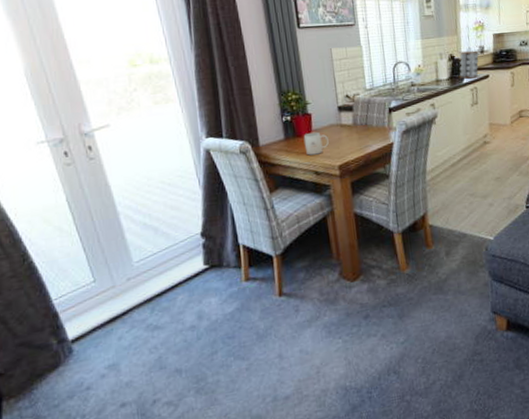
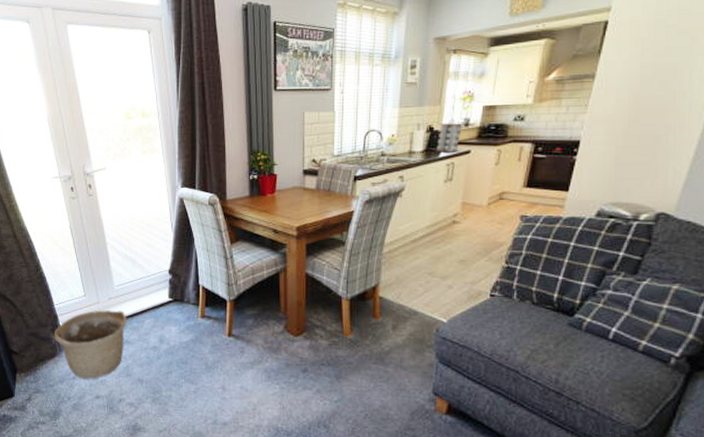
basket: none [55,291,154,387] -> present [55,310,127,380]
mug: present [303,132,329,156] -> none [267,192,290,214]

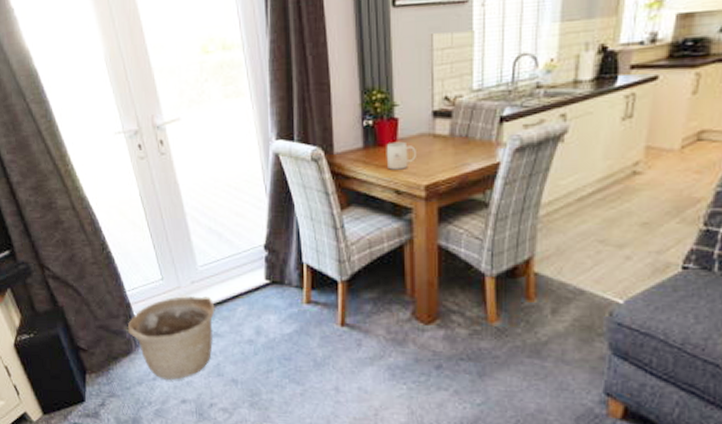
mug: none [267,192,290,214] -> present [386,141,416,170]
spice rack: present [434,118,465,154] -> none [608,32,650,82]

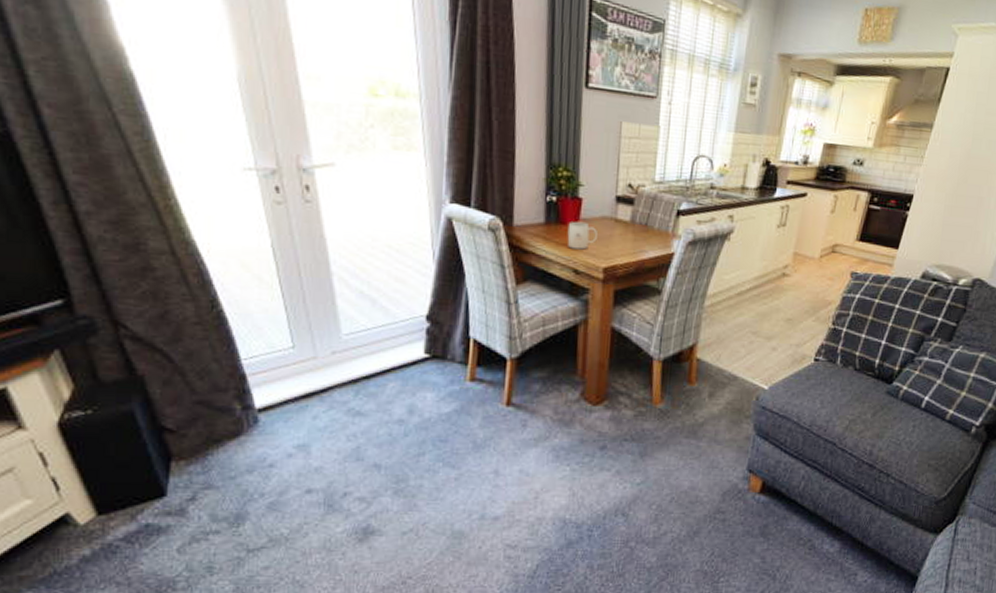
basket: present [128,296,215,381] -> none [240,368,360,468]

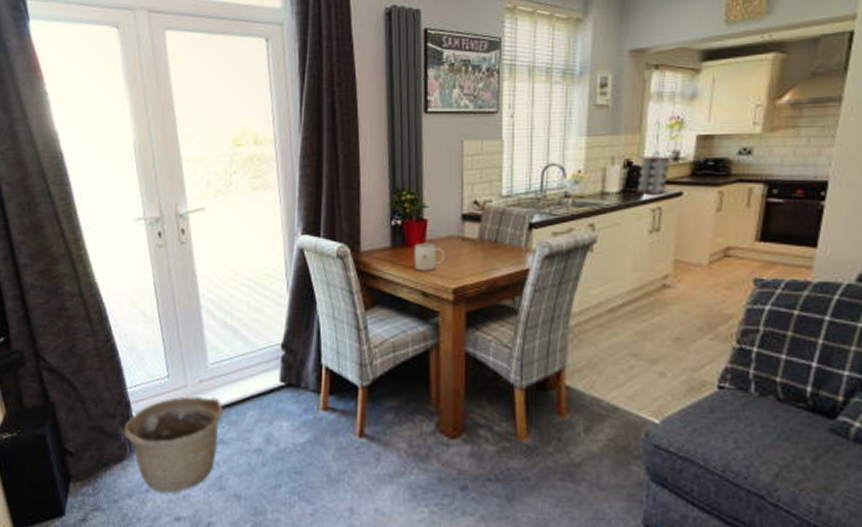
basket: none [240,368,360,468] -> present [124,396,223,494]
spice rack: none [769,153,803,195] -> present [635,150,673,196]

